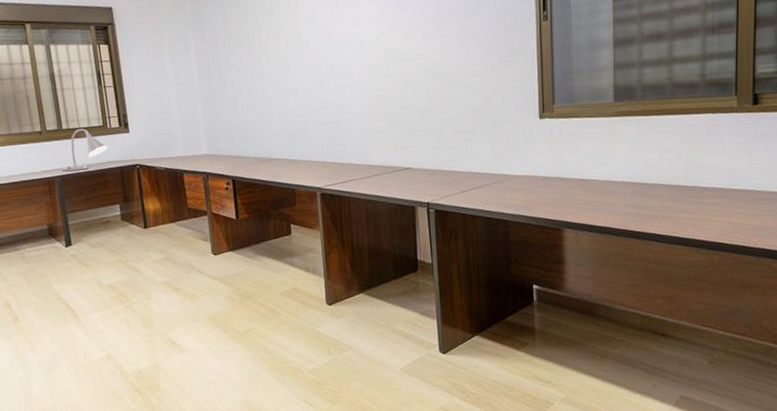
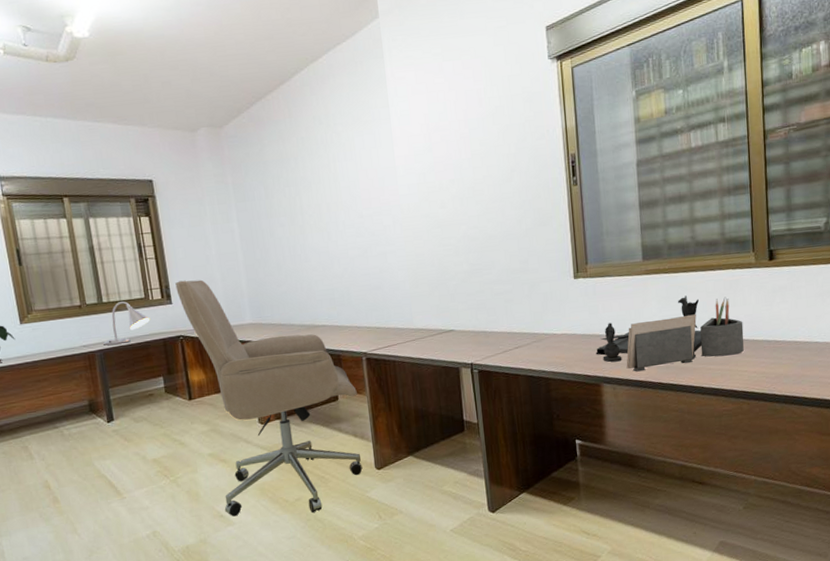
office chair: none [133,109,314,344] -> present [175,279,363,517]
desk organizer: none [558,139,720,218] -> present [595,295,744,372]

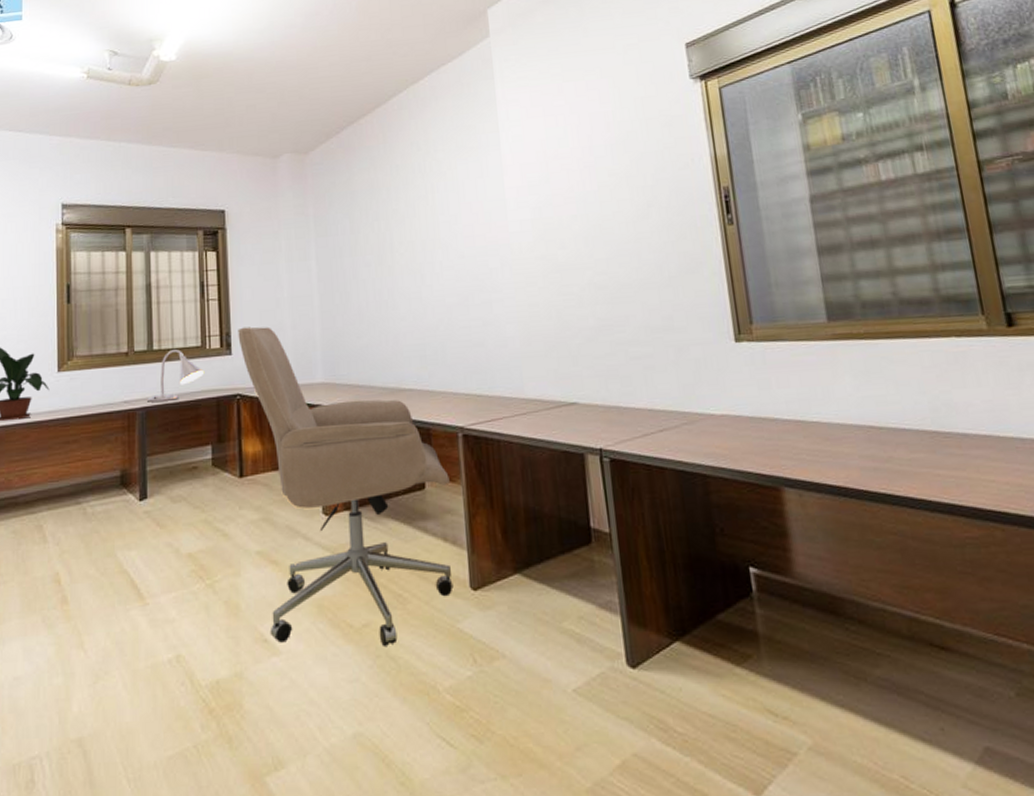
desk organizer: present [595,295,744,372] -> none [770,370,986,474]

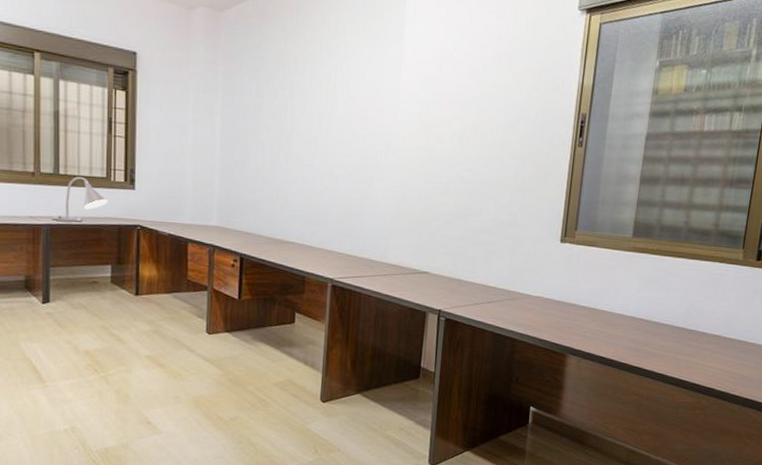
office chair: present [238,326,454,646] -> none [142,166,316,435]

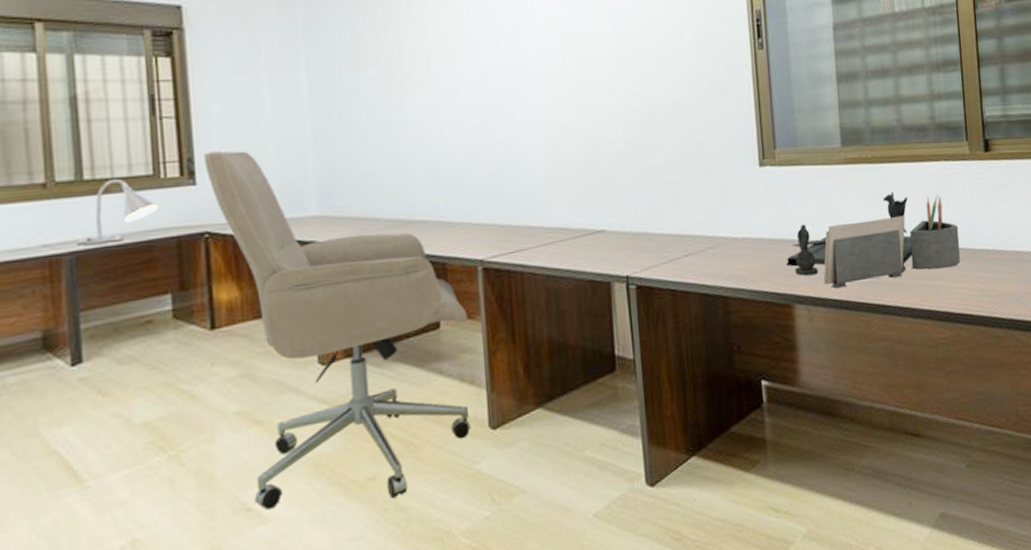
office chair: none [142,166,316,435] -> present [204,151,471,510]
desk organizer: none [567,280,719,349] -> present [786,192,961,289]

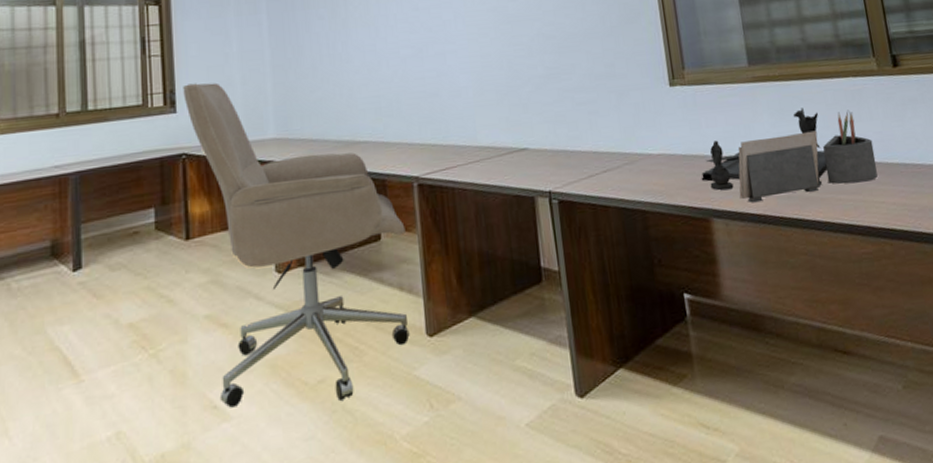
table lamp: present [76,178,159,245] -> none [80,108,146,166]

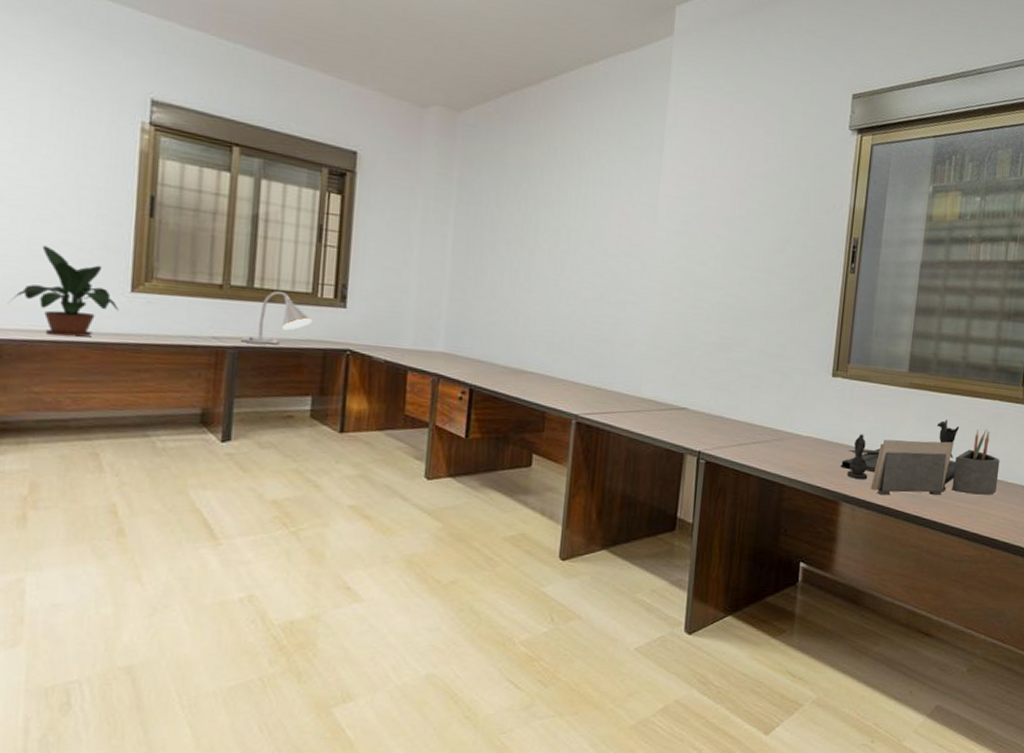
table lamp: none [80,108,146,166] -> present [240,290,313,345]
office chair: present [183,82,410,408] -> none [353,281,557,601]

